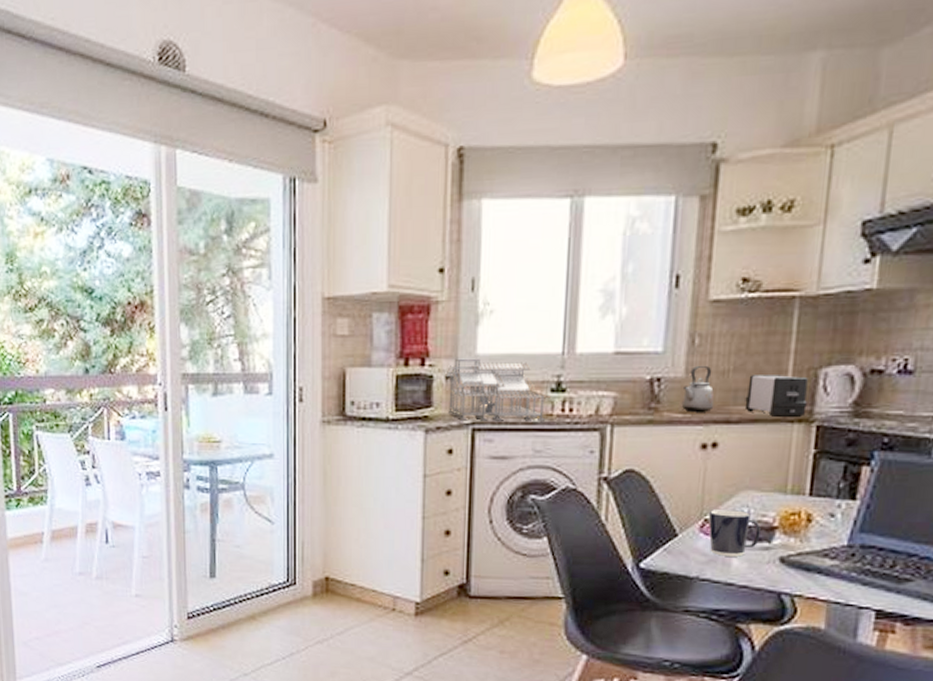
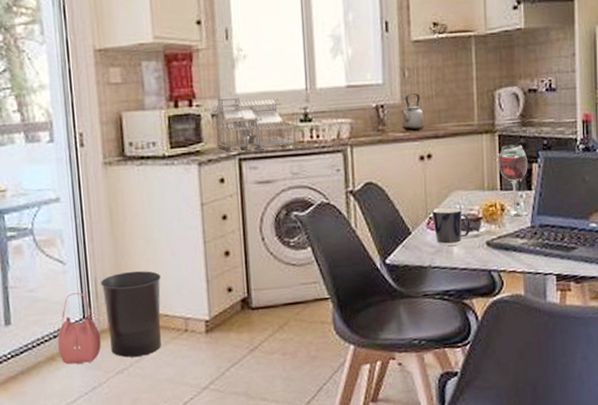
handbag: none [259,554,303,627] -> present [57,292,101,365]
waste bin: none [308,540,372,629] -> present [100,271,162,358]
toaster: present [744,375,808,417] -> none [447,97,490,130]
wineglass: none [810,439,856,532] -> present [498,144,529,217]

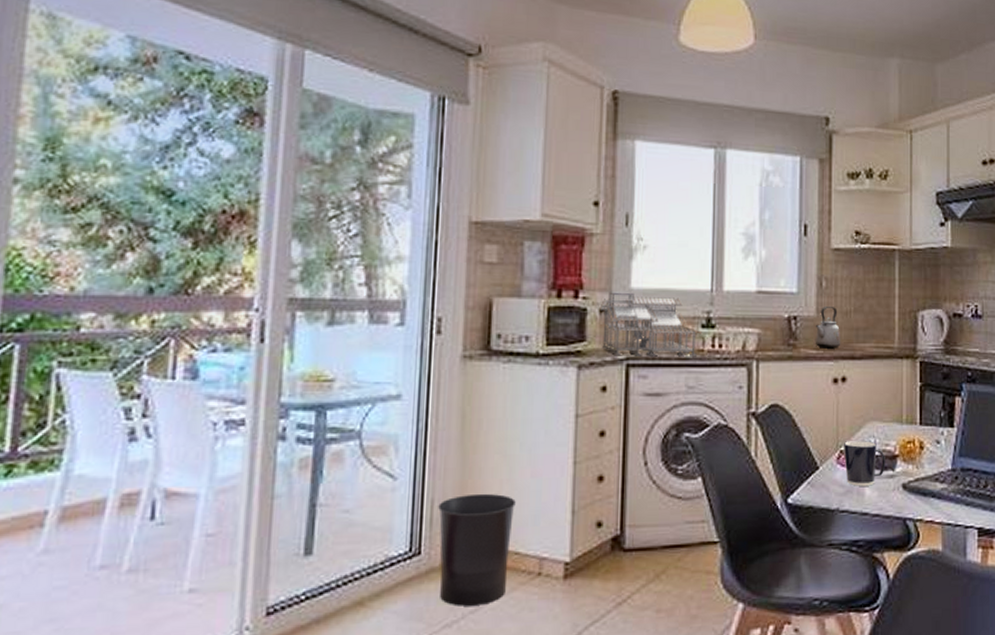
handbag: present [57,292,101,365] -> none [370,517,429,613]
wineglass: present [498,144,529,217] -> none [918,373,951,457]

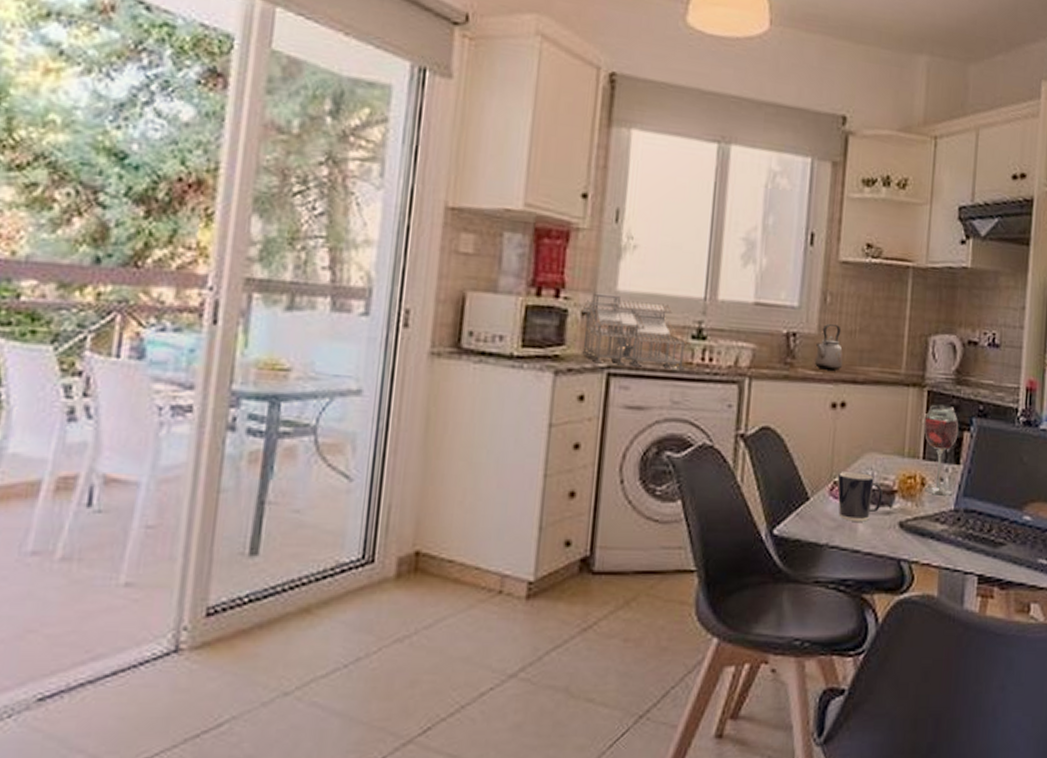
waste bin: present [438,494,516,606] -> none [392,502,479,621]
wineglass: none [918,373,951,457] -> present [923,404,959,496]

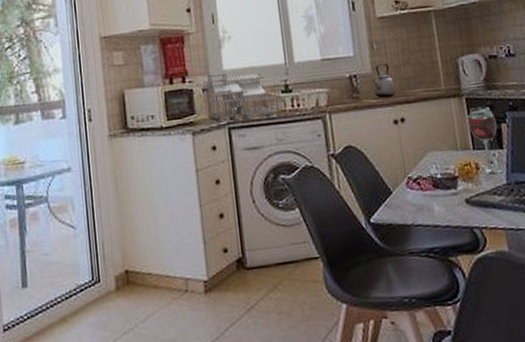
mug: present [837,471,883,522] -> none [409,167,449,205]

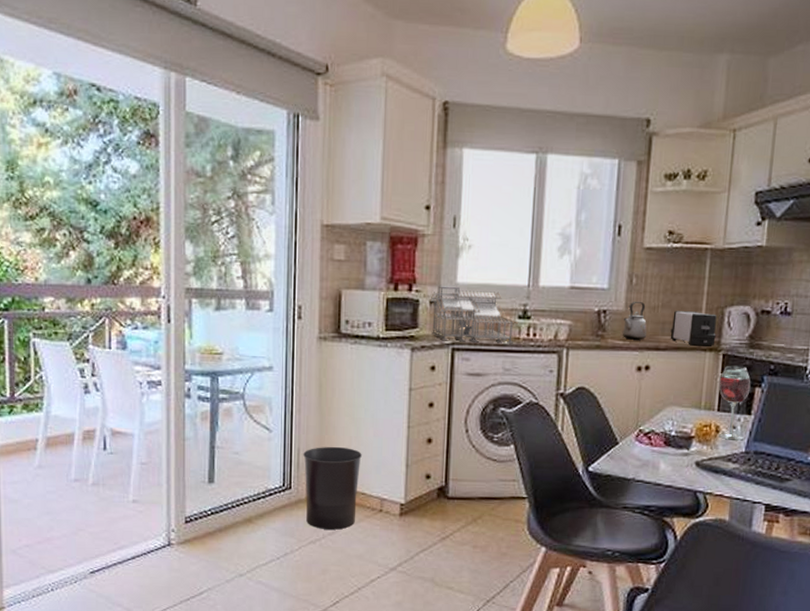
waste bin: none [107,234,164,318] -> present [303,447,362,530]
toaster: none [414,65,456,95] -> present [670,311,717,346]

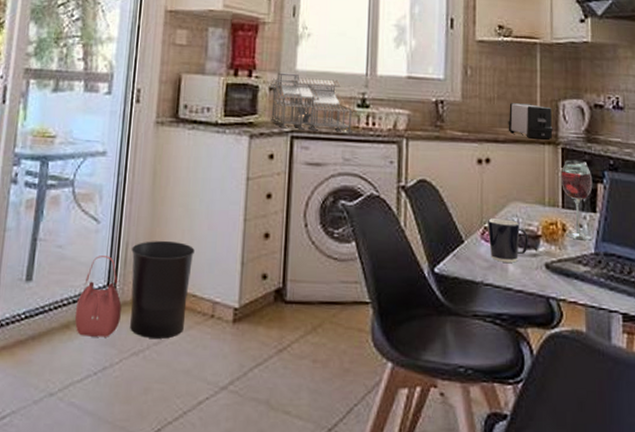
handbag: none [255,460,297,529] -> present [74,255,122,337]
kettle: present [623,302,647,340] -> none [461,93,485,132]
mug: none [642,421,682,461] -> present [487,218,528,263]

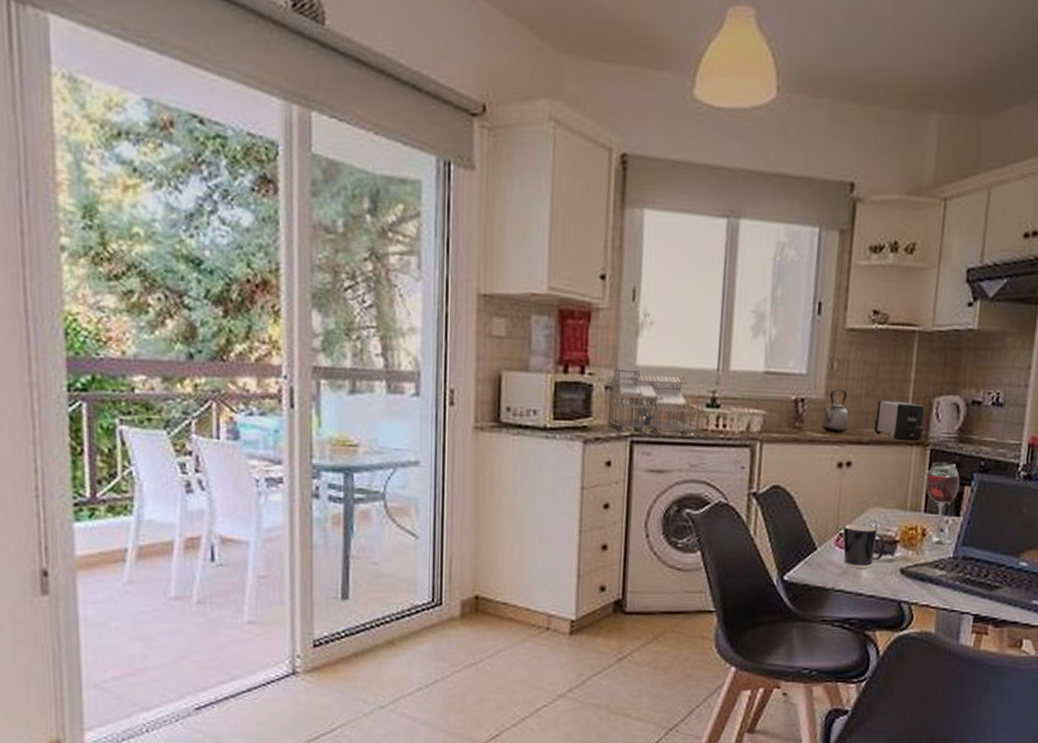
handbag: present [74,255,122,337] -> none [399,572,449,652]
waste bin: present [130,241,195,339] -> none [456,555,526,652]
kettle: none [461,93,485,132] -> present [822,390,849,433]

